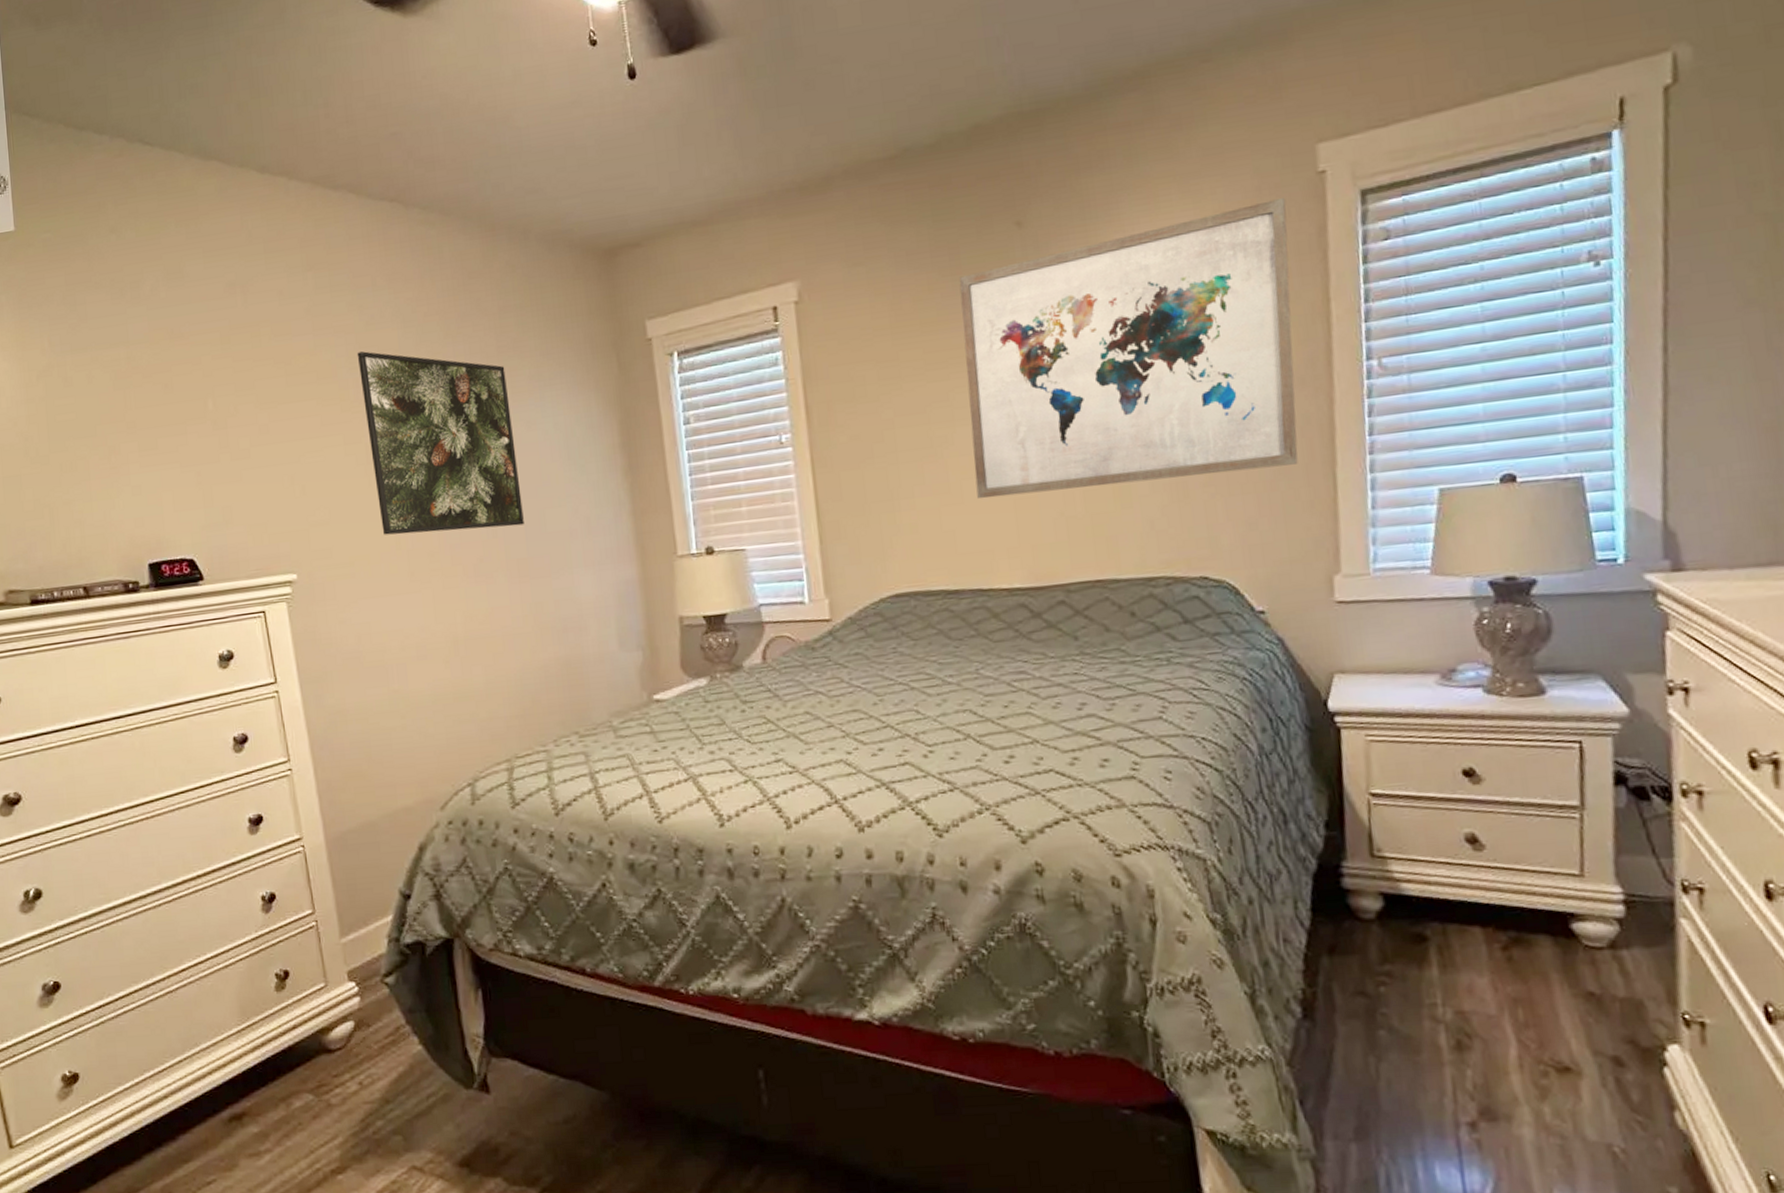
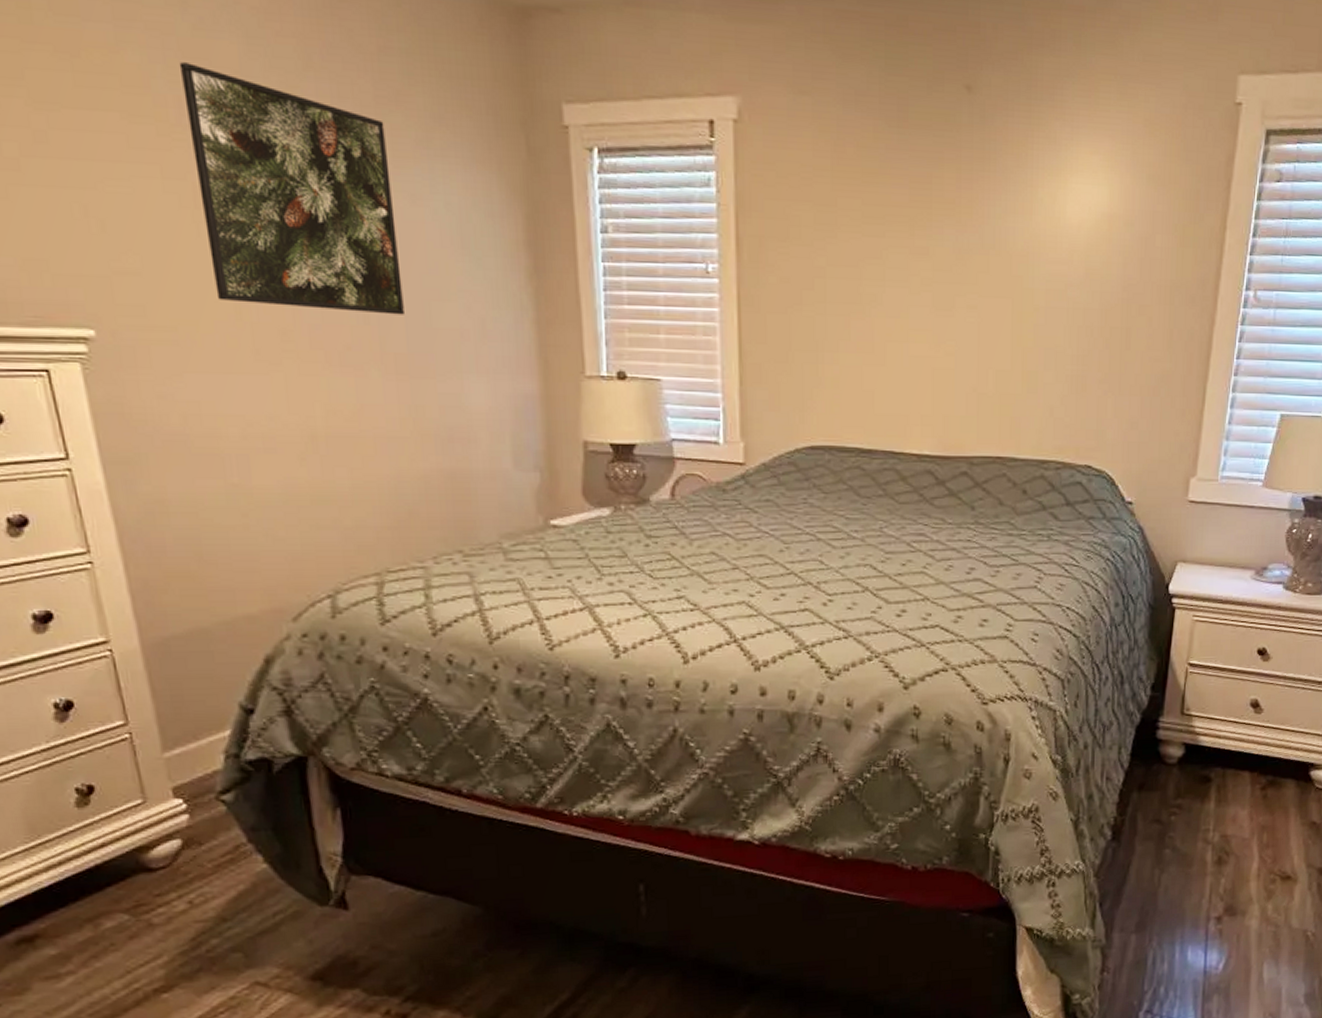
wall art: present [959,197,1298,499] -> none [899,120,1206,375]

